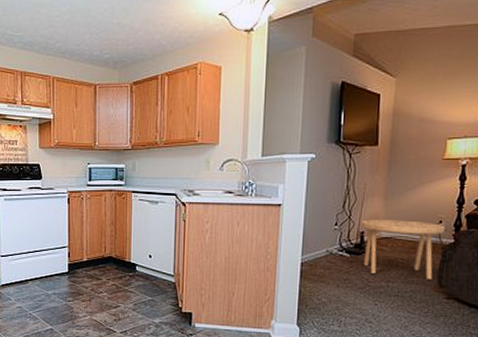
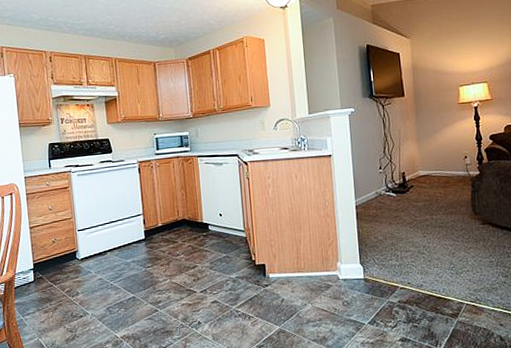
side table: present [360,220,446,281] -> none [400,158,471,210]

